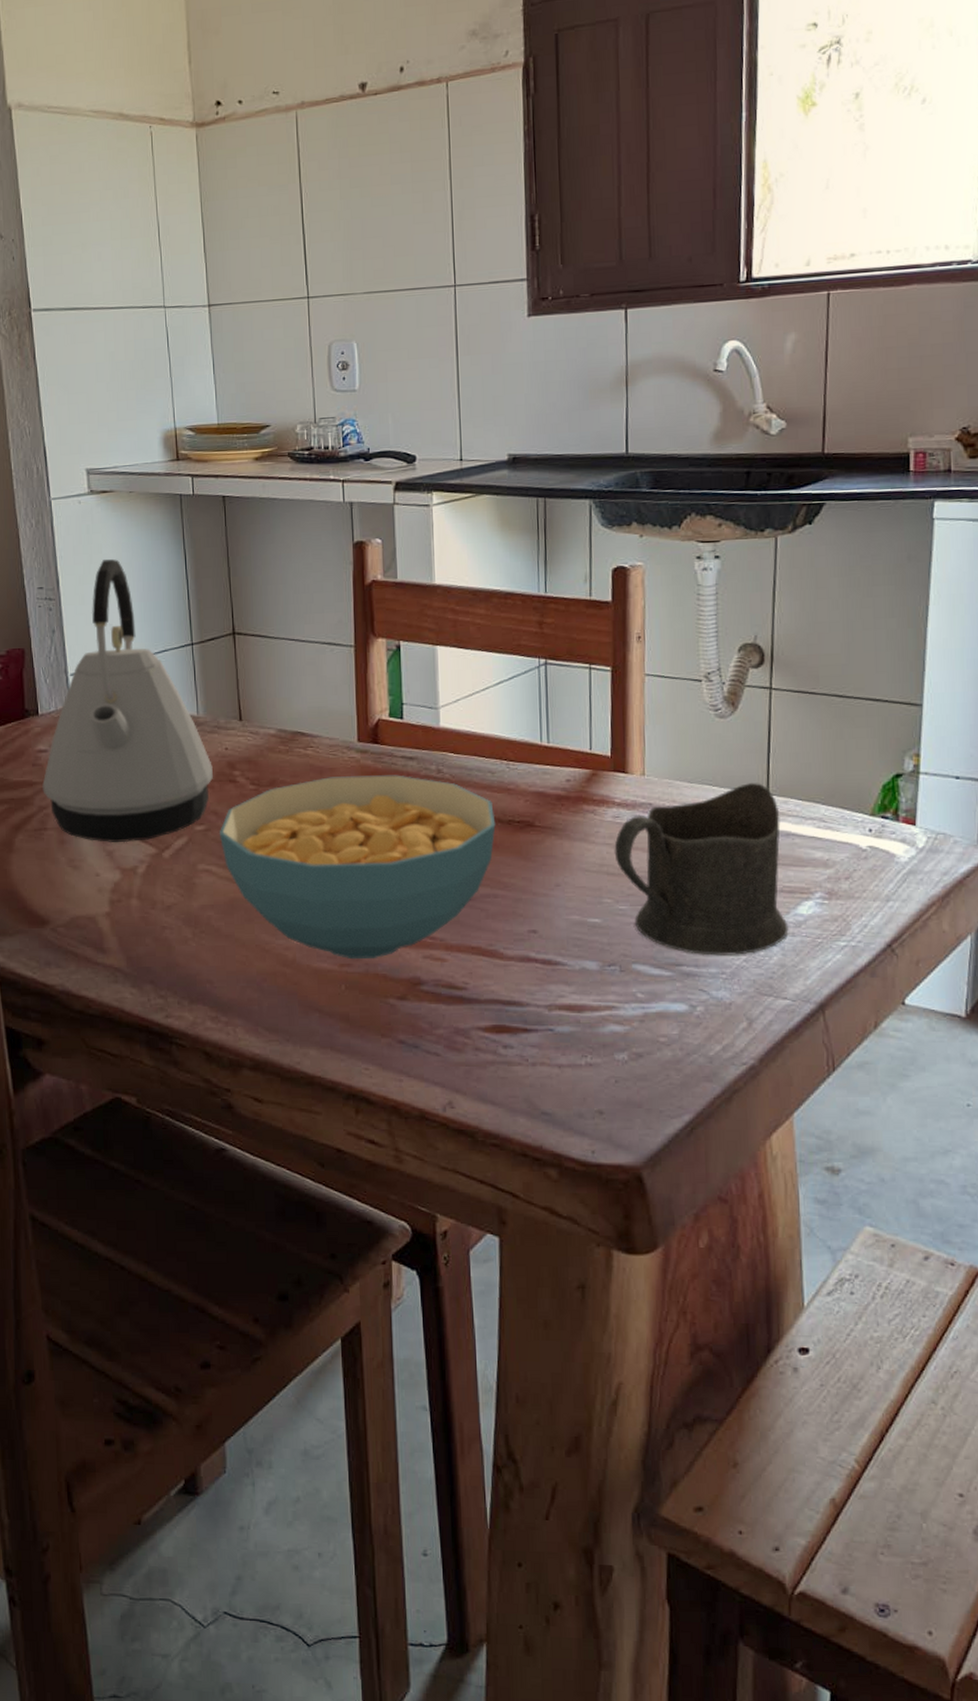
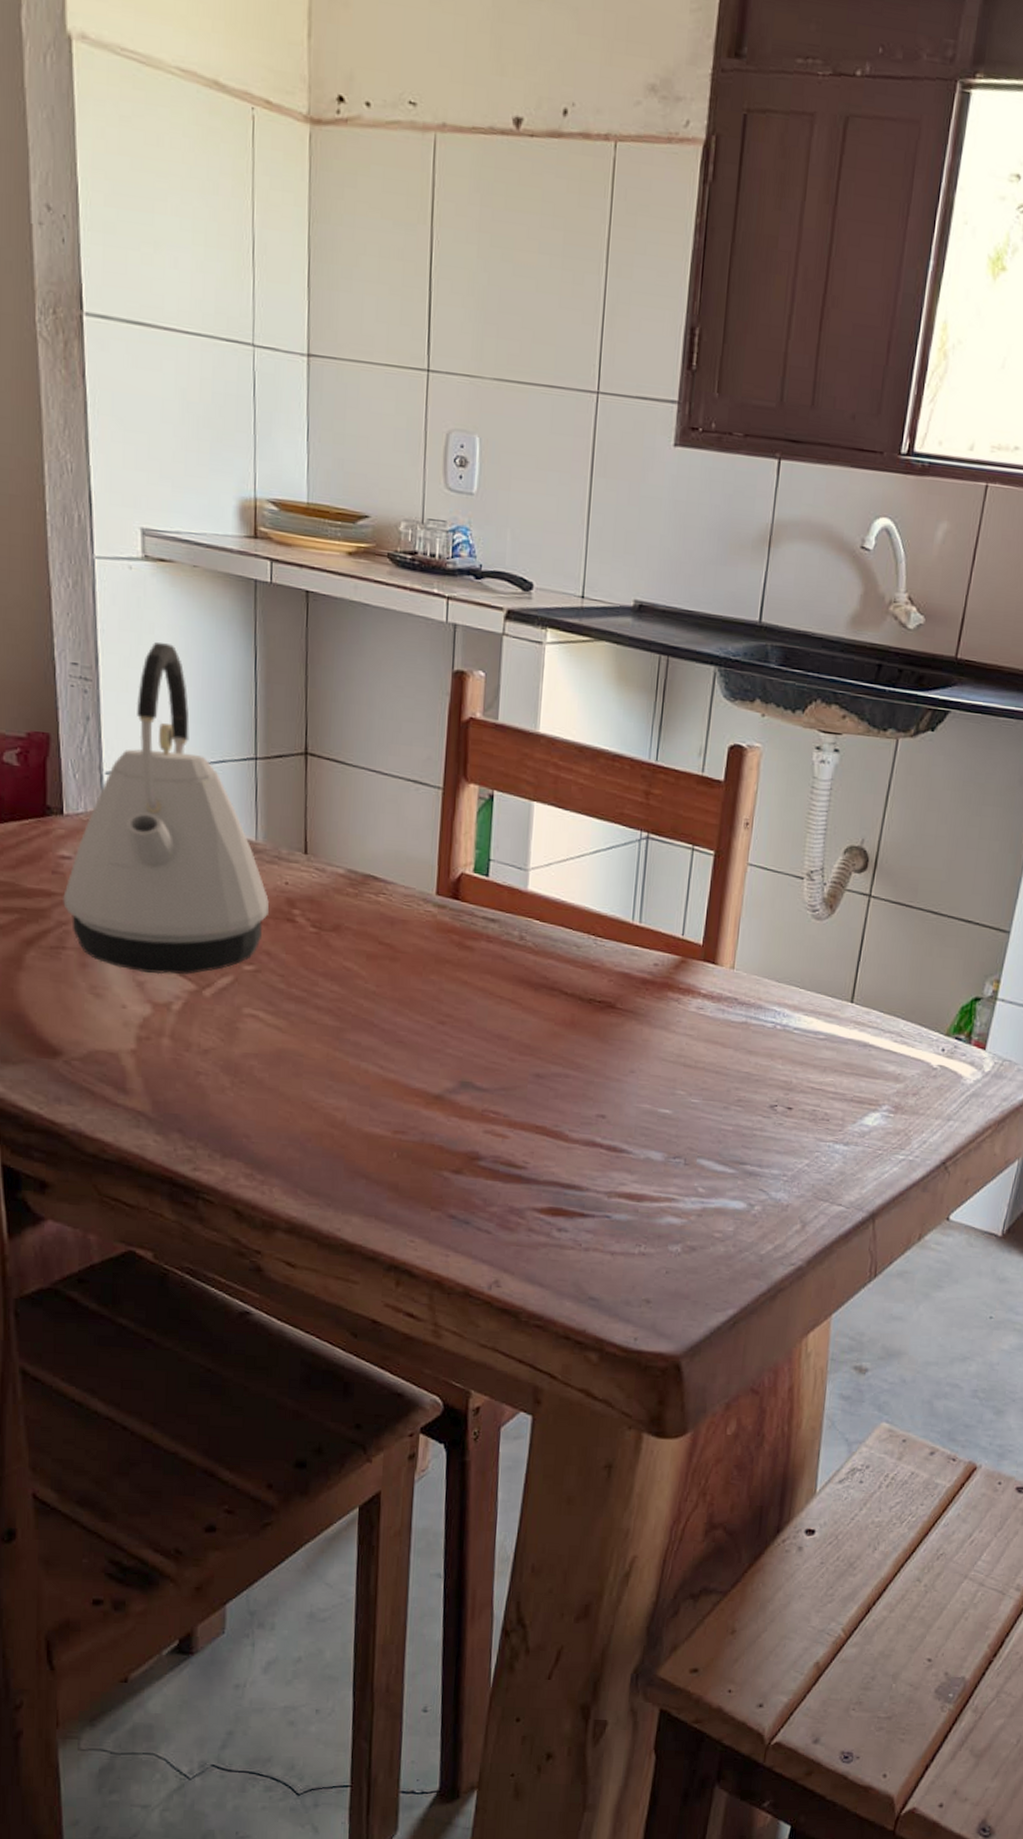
cereal bowl: present [219,775,496,960] -> none [270,929,576,1128]
cup: present [614,783,789,956] -> none [693,989,861,1159]

